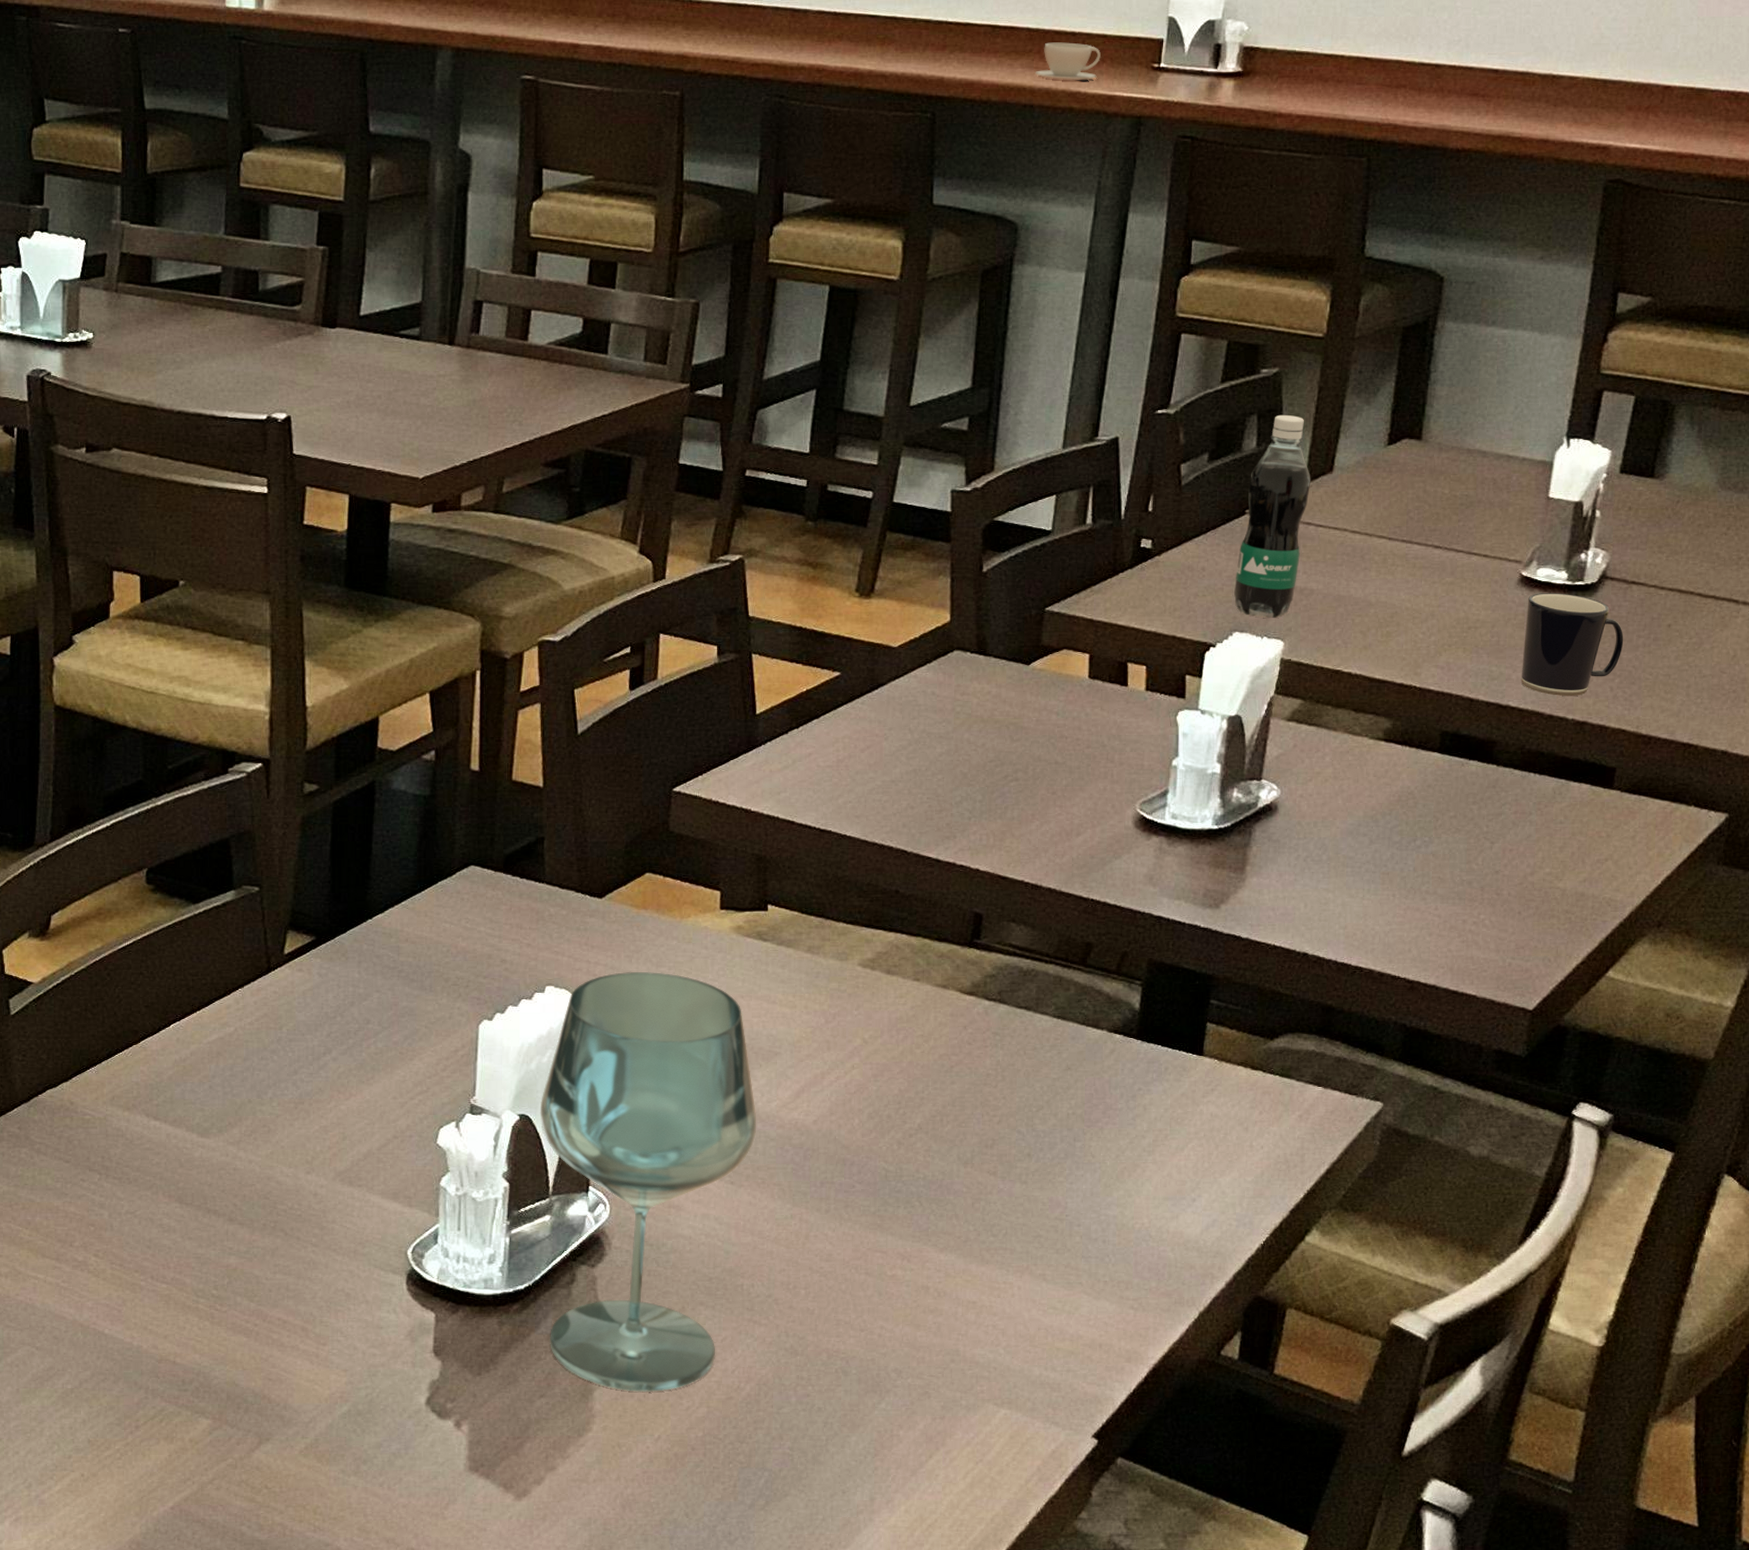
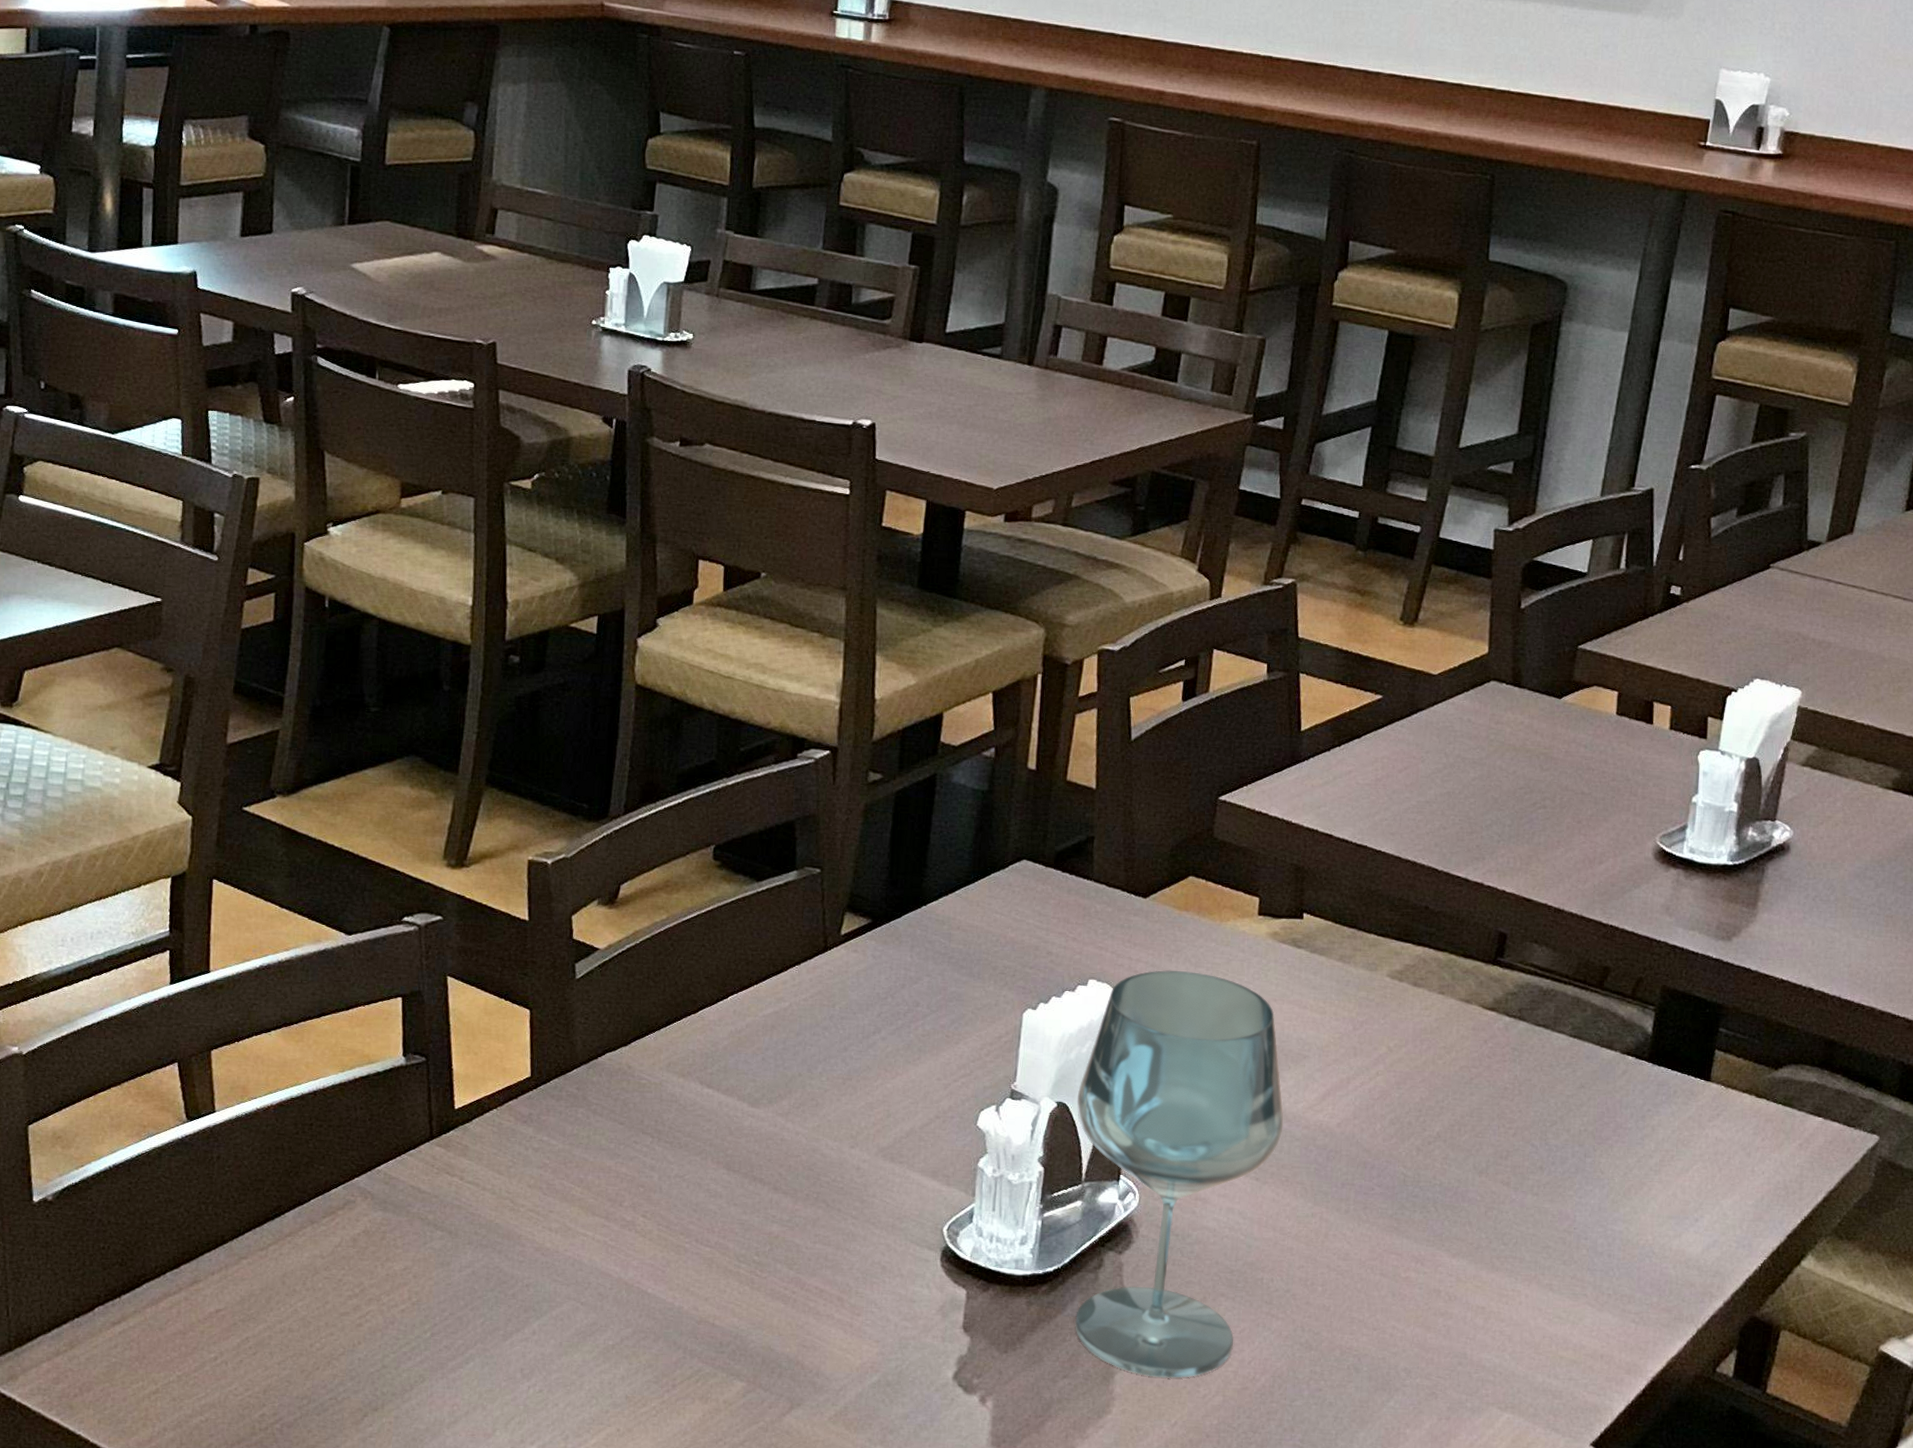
teacup: present [1035,42,1101,81] -> none [1589,116,1651,154]
bottle: present [1233,414,1311,618] -> none [1756,476,1833,668]

